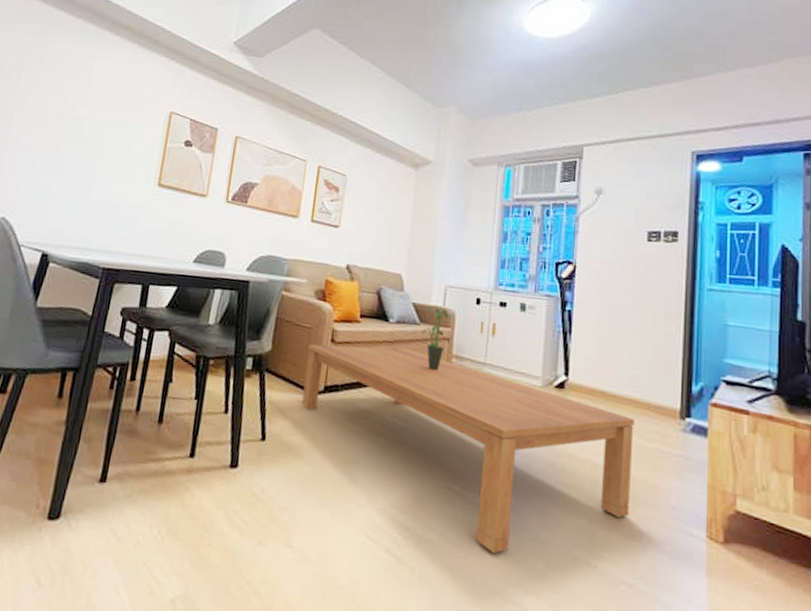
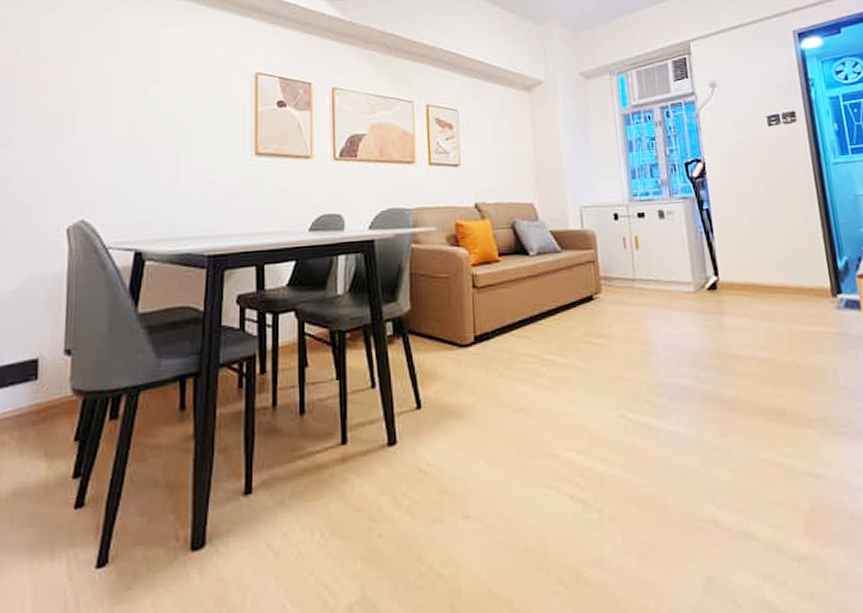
coffee table: present [301,344,634,554] -> none [450,279,803,475]
potted plant: present [421,305,452,370] -> none [564,228,592,296]

